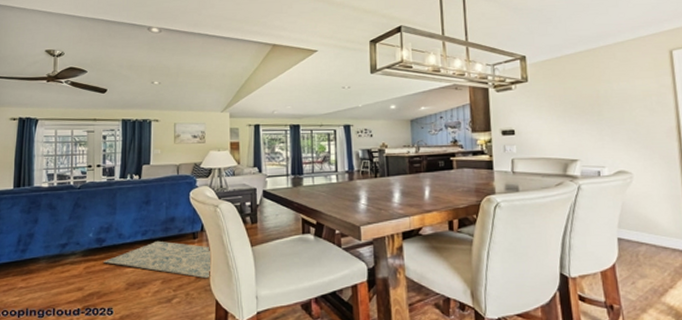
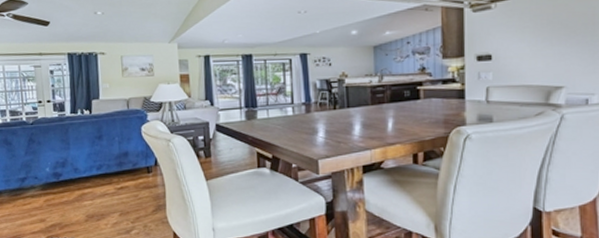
rug: present [102,240,212,279] -> none [61,175,168,212]

